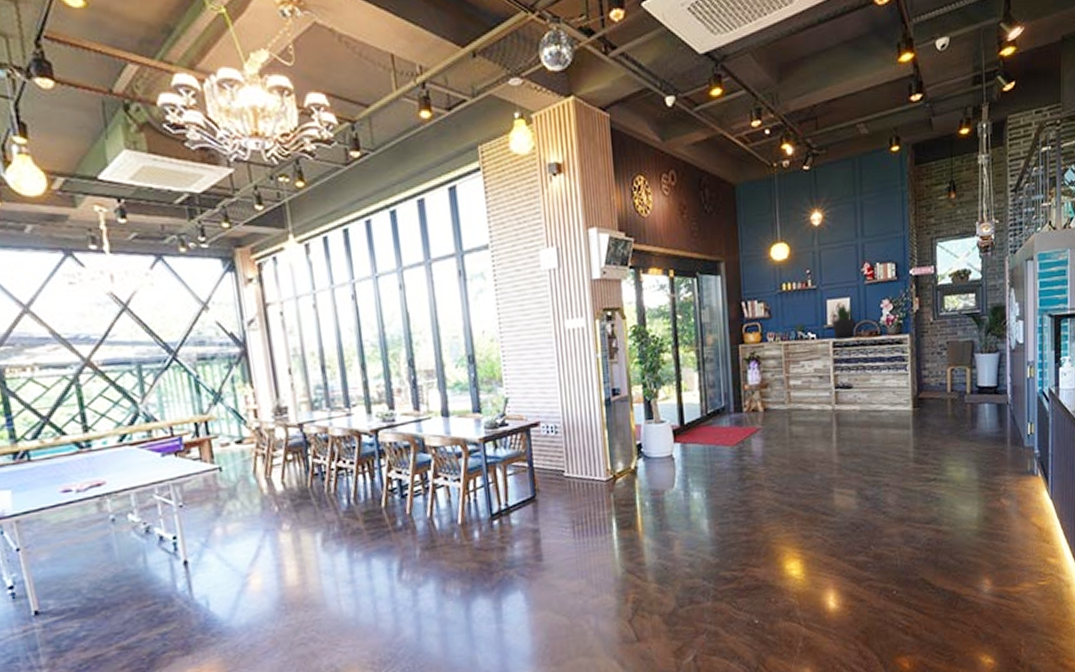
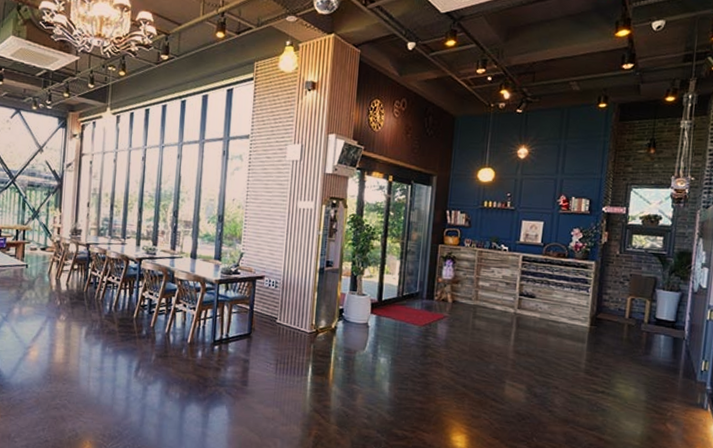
planter: present [832,302,855,340] -> none [524,224,545,256]

